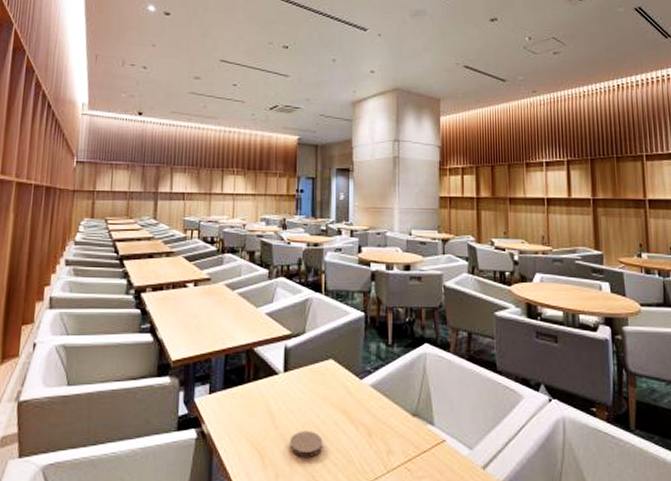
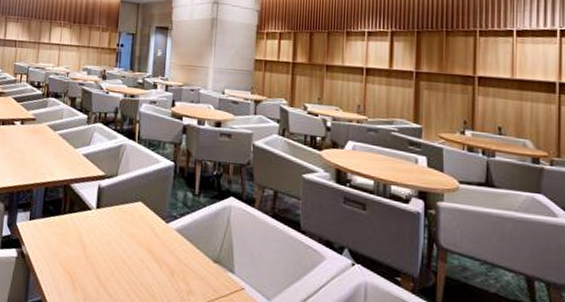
coaster: present [289,430,323,457] -> none [97,262,129,287]

